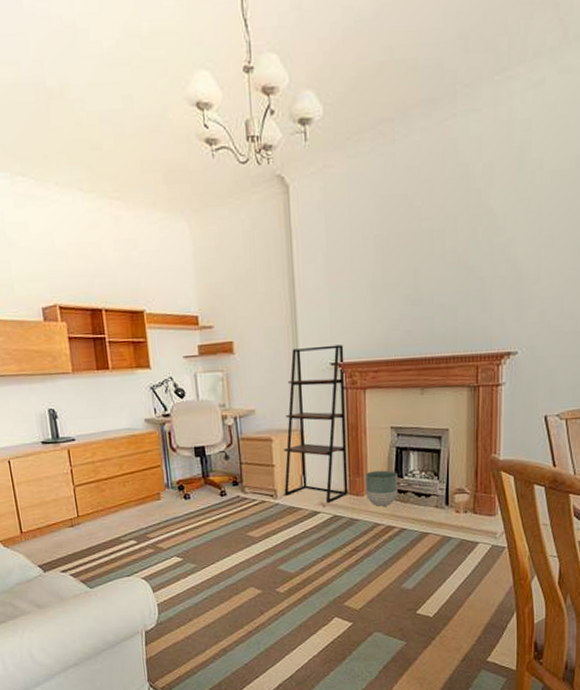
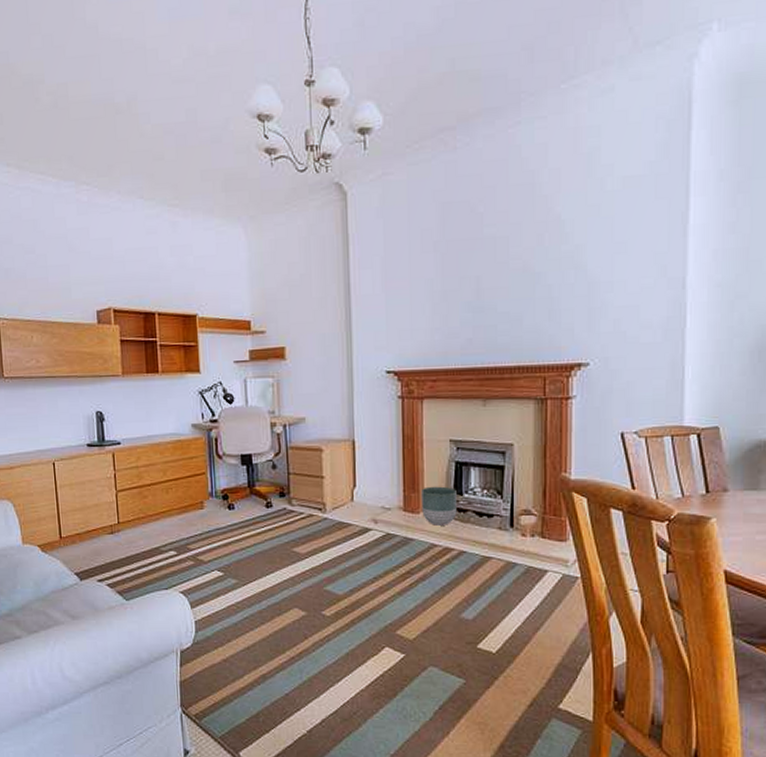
shelving unit: present [283,344,348,503] -> none [333,352,403,519]

